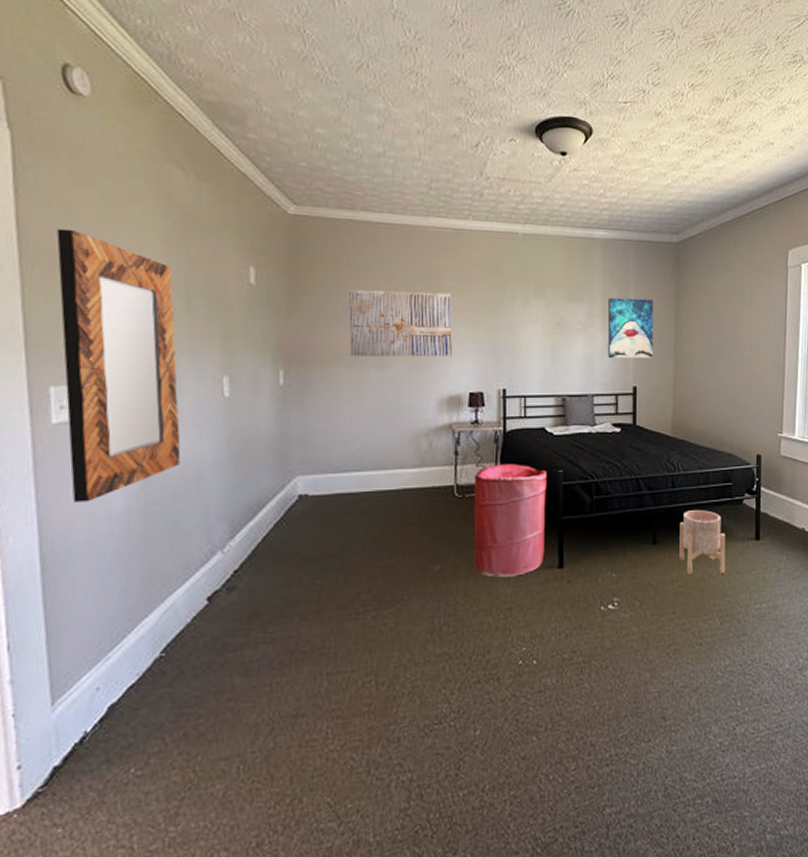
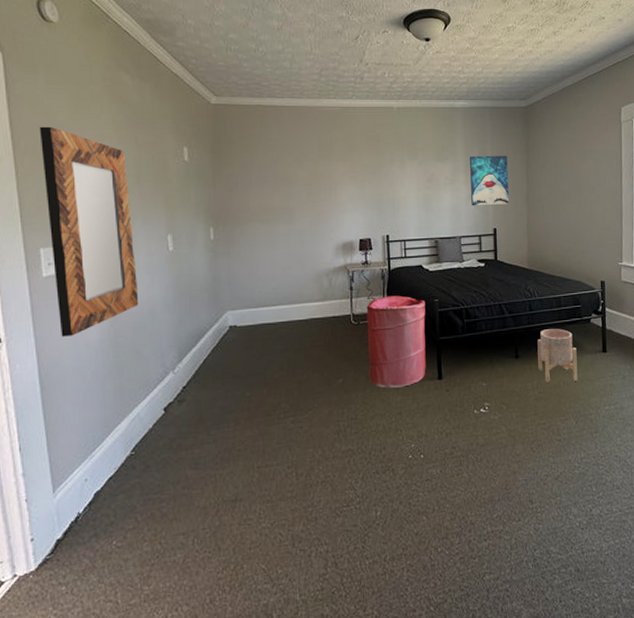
wall art: present [348,289,452,357] -> none [260,159,344,214]

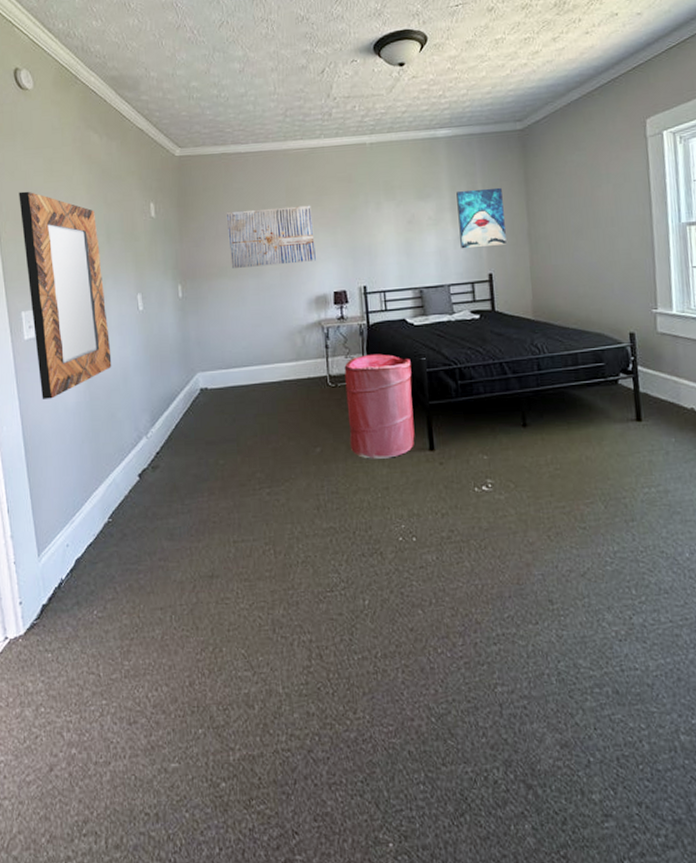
wall art: none [260,159,344,214] -> present [226,205,316,268]
planter: present [537,329,578,382] -> none [549,392,605,456]

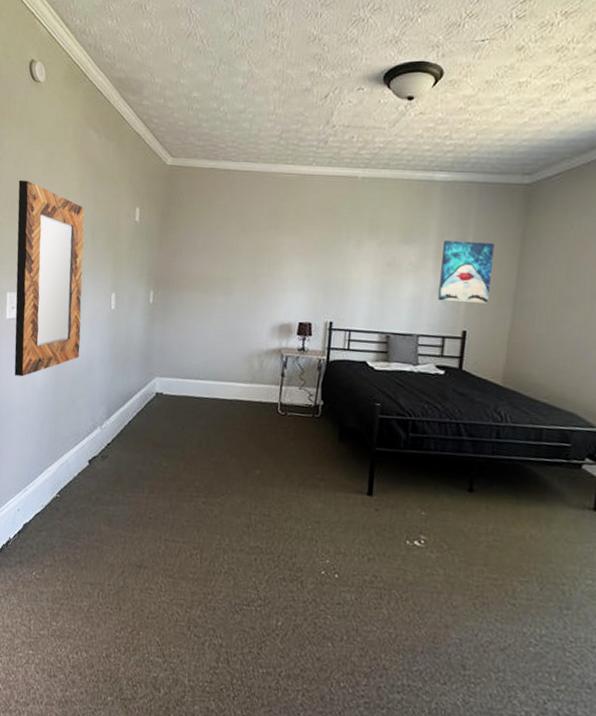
wall art: present [226,205,316,268] -> none [203,227,291,289]
laundry hamper: present [344,354,415,459] -> none [290,389,365,495]

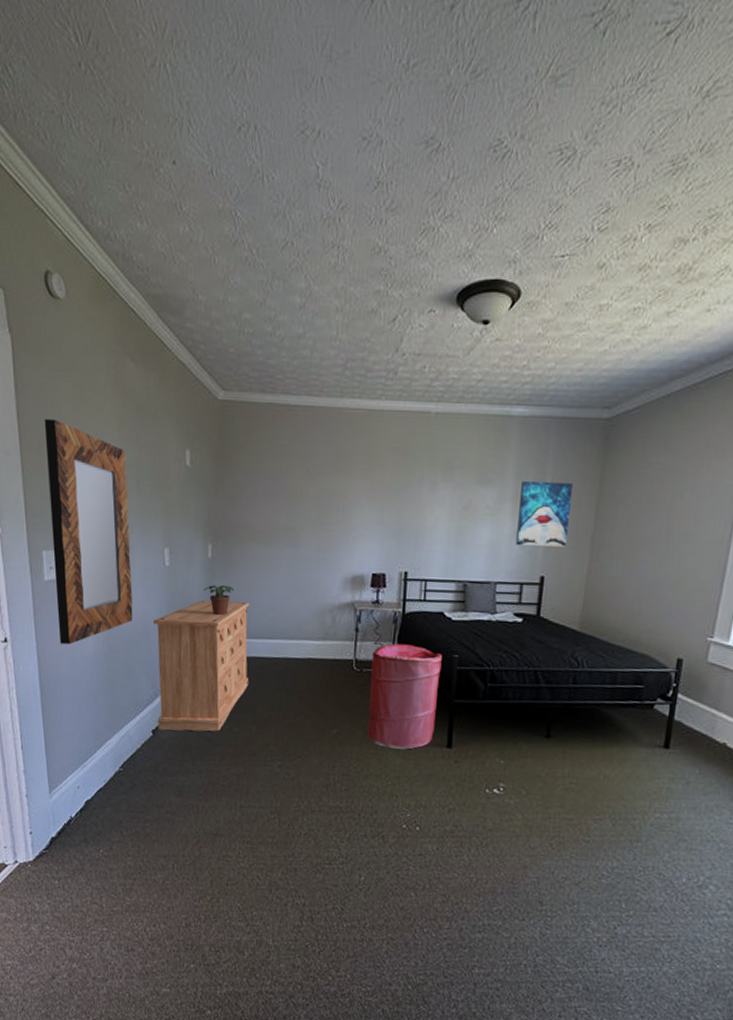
dresser: none [94,342,184,465] -> present [154,601,249,732]
potted plant: none [144,327,172,356] -> present [204,584,235,616]
laundry hamper: none [290,389,365,495] -> present [368,643,442,750]

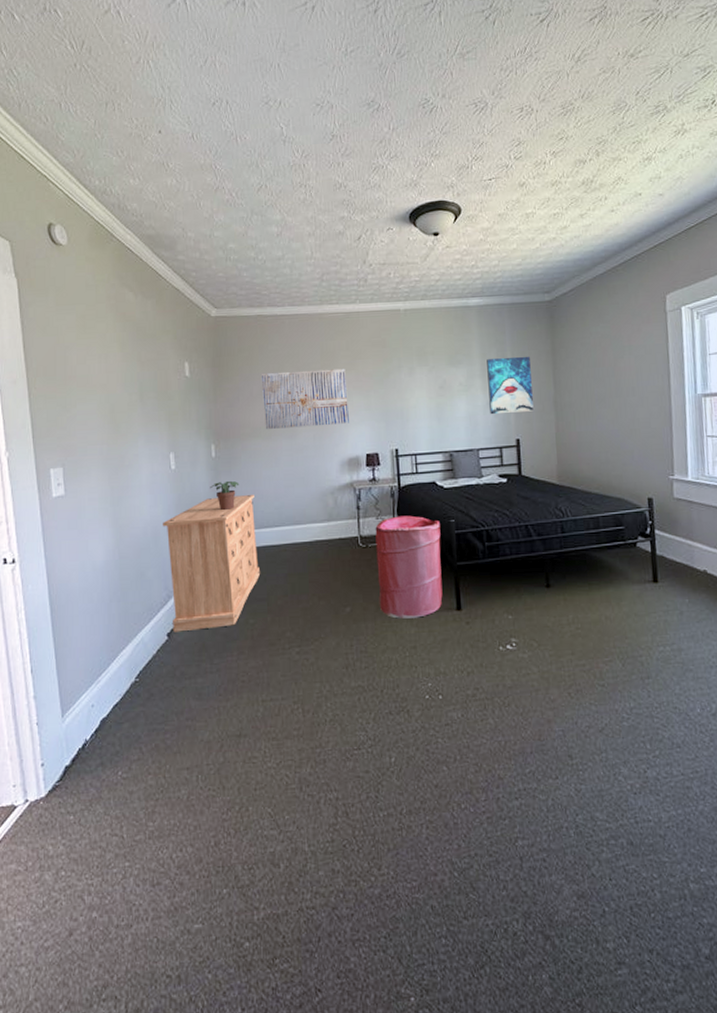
home mirror: present [44,418,133,645] -> none [50,347,142,558]
wall art: none [266,470,360,538] -> present [261,368,349,429]

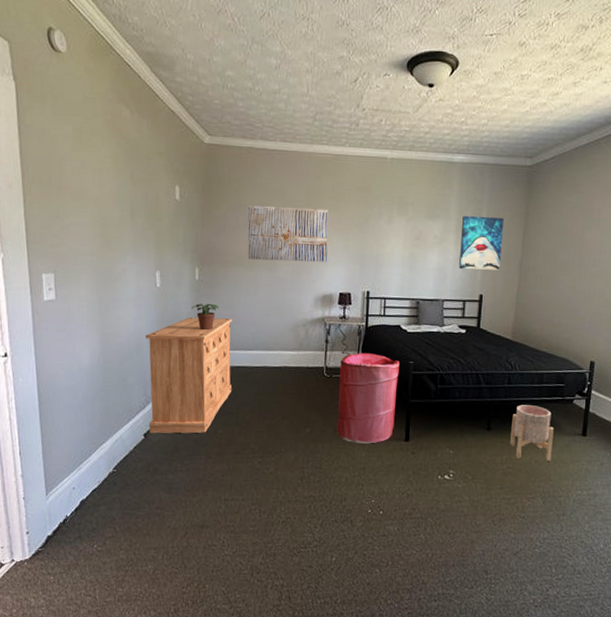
planter: none [572,554,623,616] -> present [510,405,554,461]

